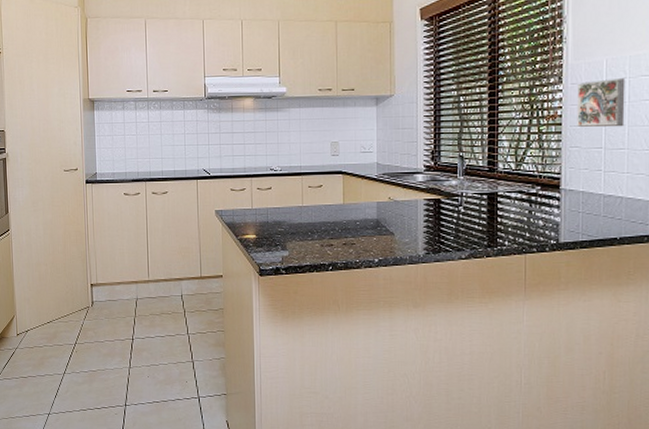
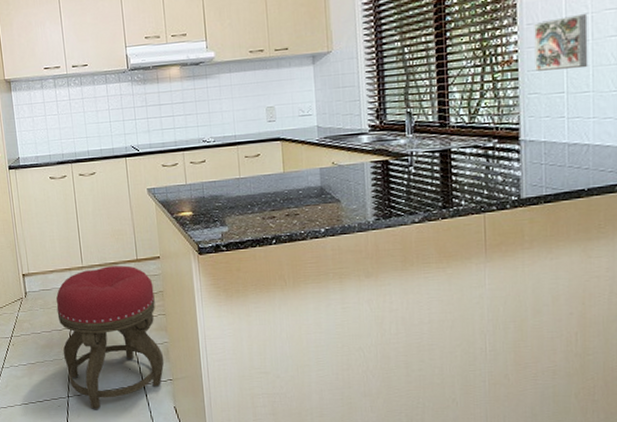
stool: none [121,282,220,420] -> present [55,265,165,410]

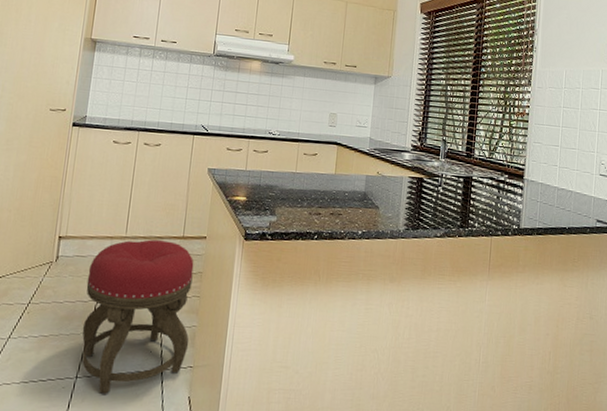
decorative tile: present [534,13,588,72] -> none [540,87,579,130]

